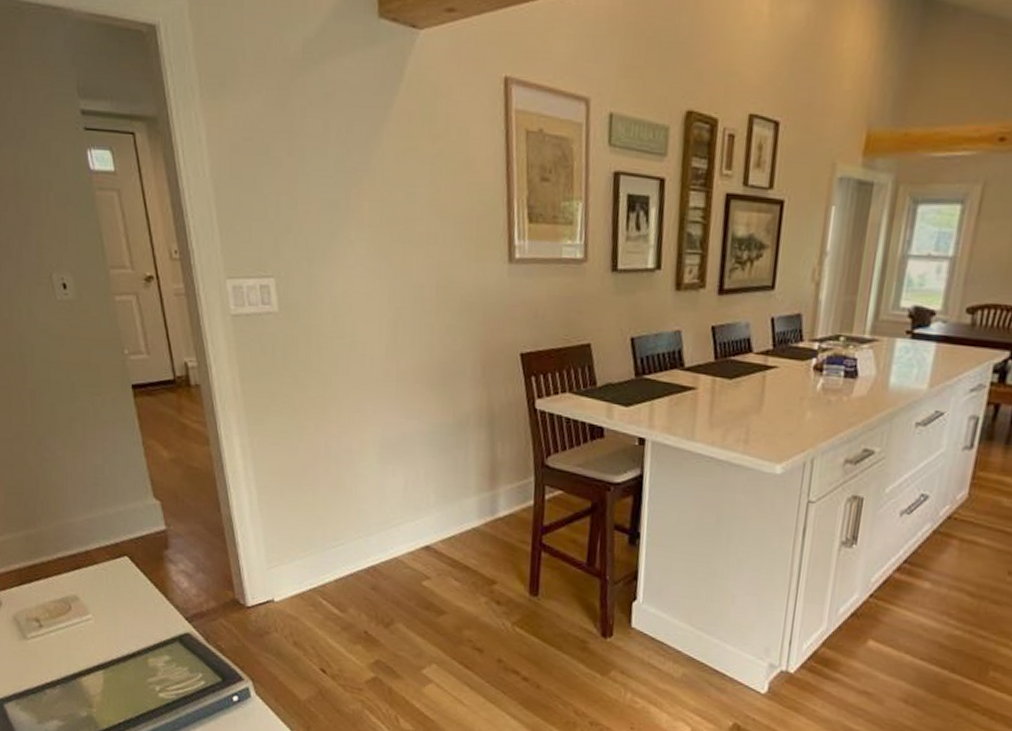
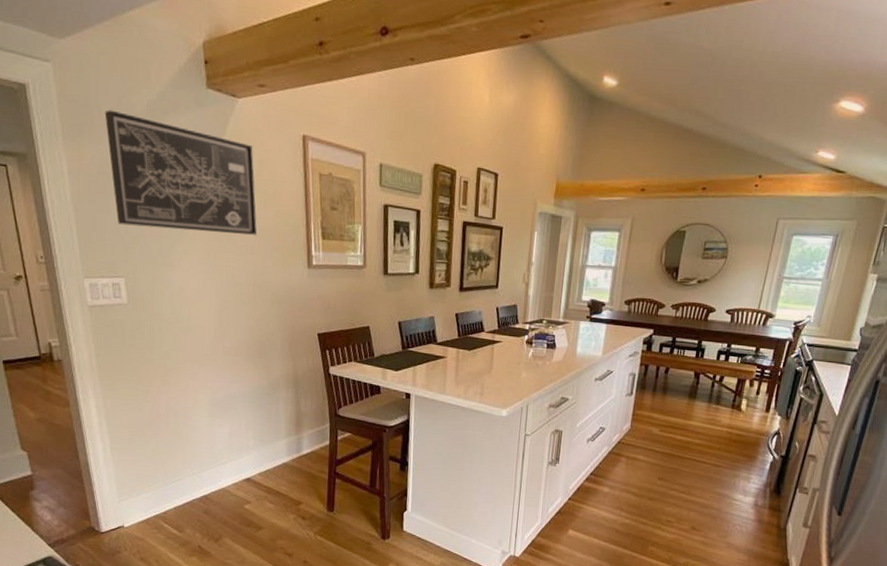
wall art: none [250,54,442,218] -> present [104,110,257,235]

